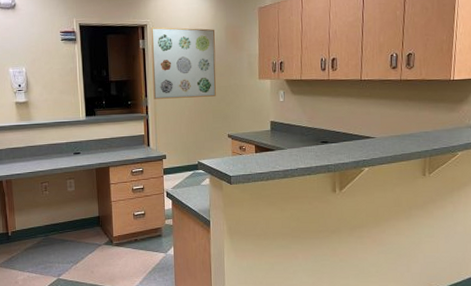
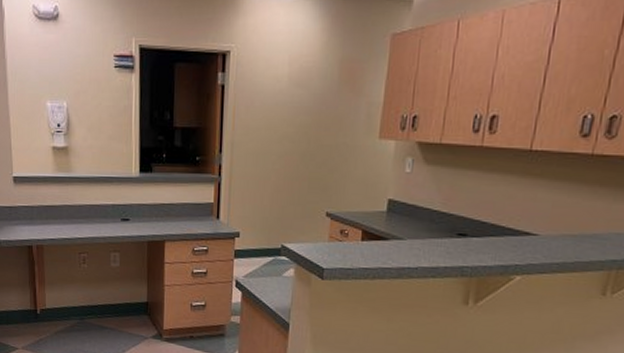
wall art: present [151,27,216,99] -> none [230,55,325,158]

